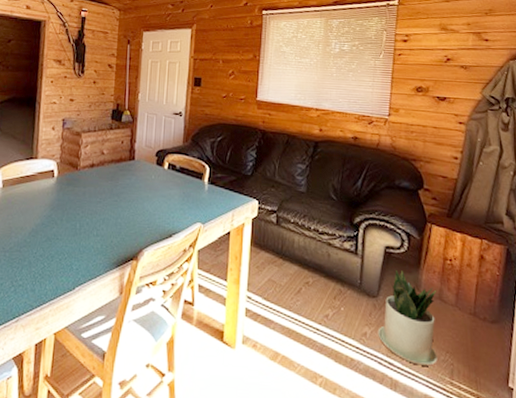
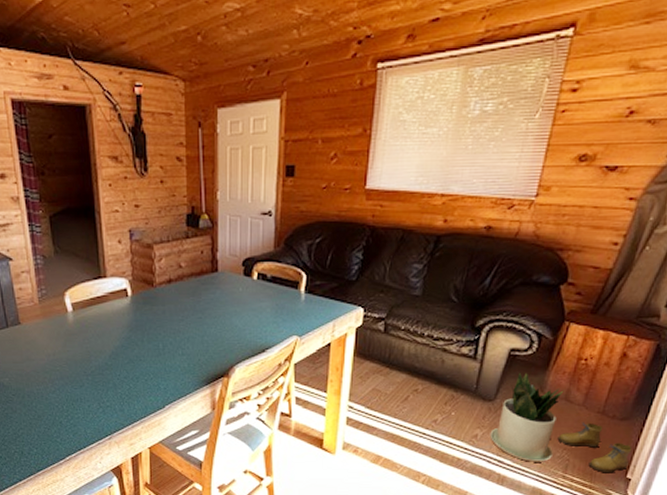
boot: none [439,323,508,381] -> present [557,422,632,473]

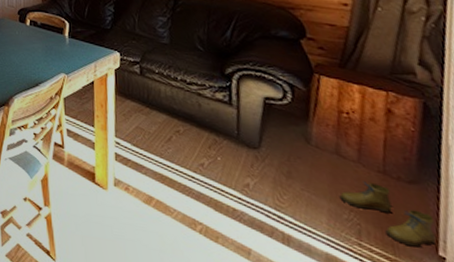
planter: present [490,372,564,462] -> none [262,121,339,224]

